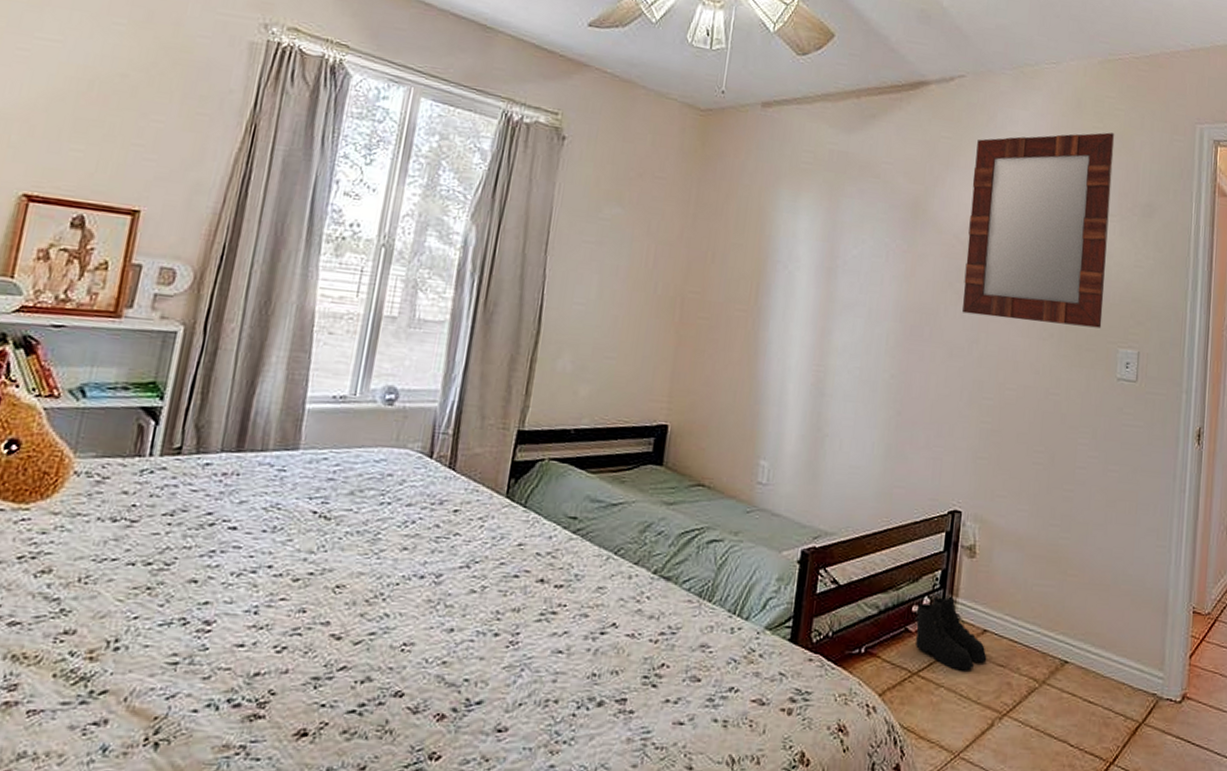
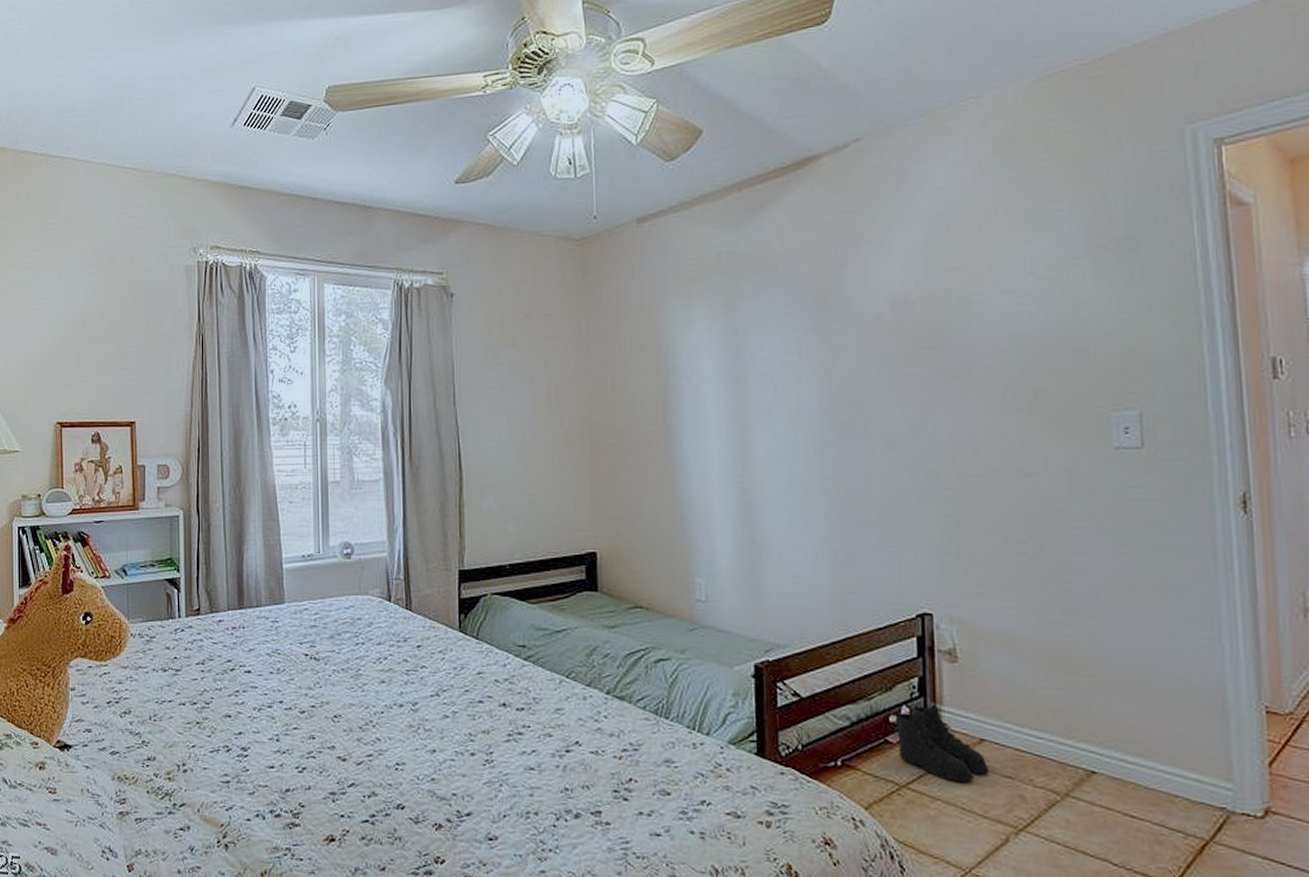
home mirror: present [962,132,1115,328] -> none [888,161,1084,400]

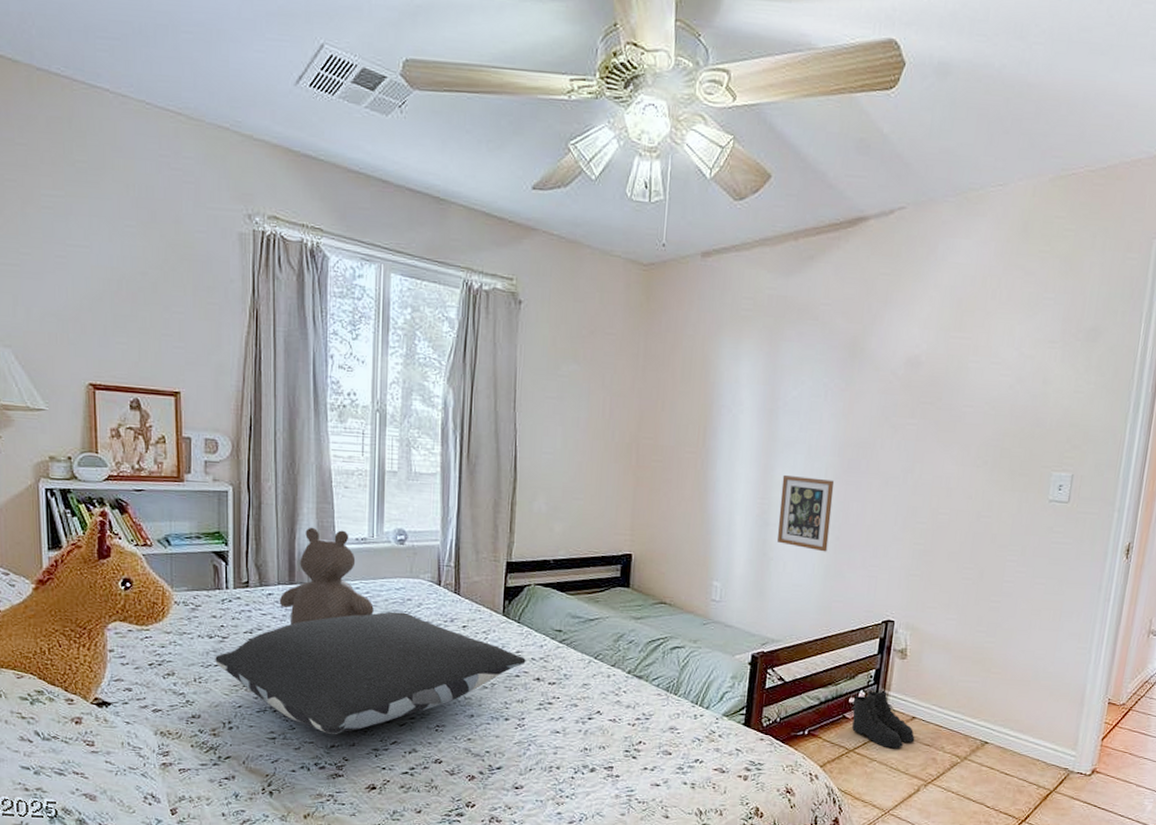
pillow: none [169,633,489,776] -> present [215,611,526,734]
teddy bear: none [229,546,323,653] -> present [279,527,374,625]
picture frame: none [762,446,831,534] -> present [777,474,835,552]

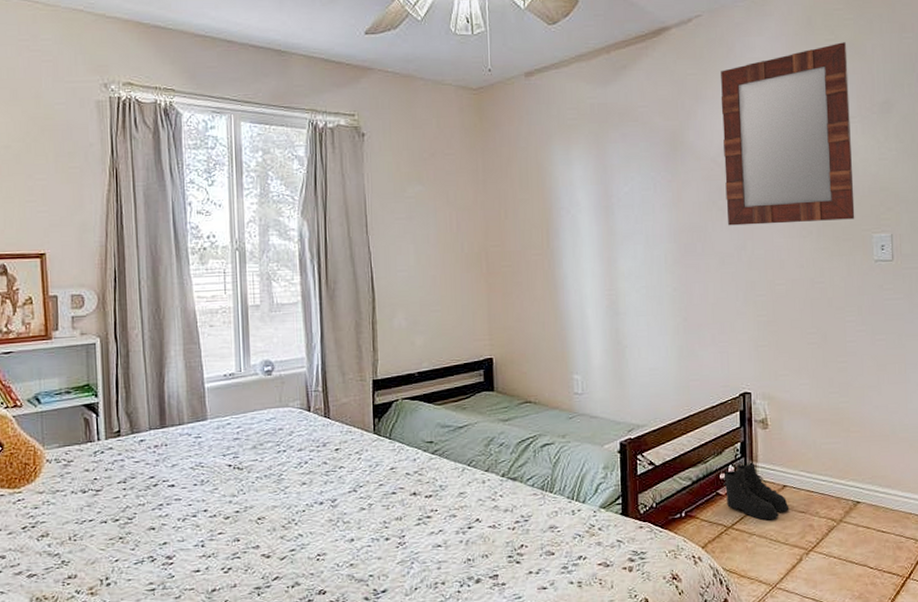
pillow: present [215,611,526,734] -> none [89,442,401,578]
teddy bear: present [279,527,374,625] -> none [151,368,246,469]
picture frame: present [777,474,835,552] -> none [626,265,678,334]
home mirror: none [898,255,1063,454] -> present [720,42,855,226]

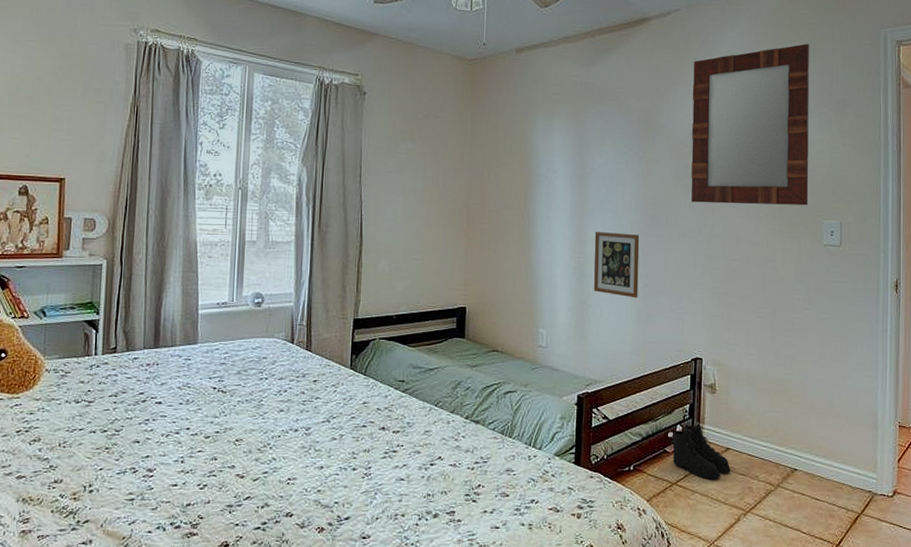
picture frame: none [626,265,678,334] -> present [593,231,640,298]

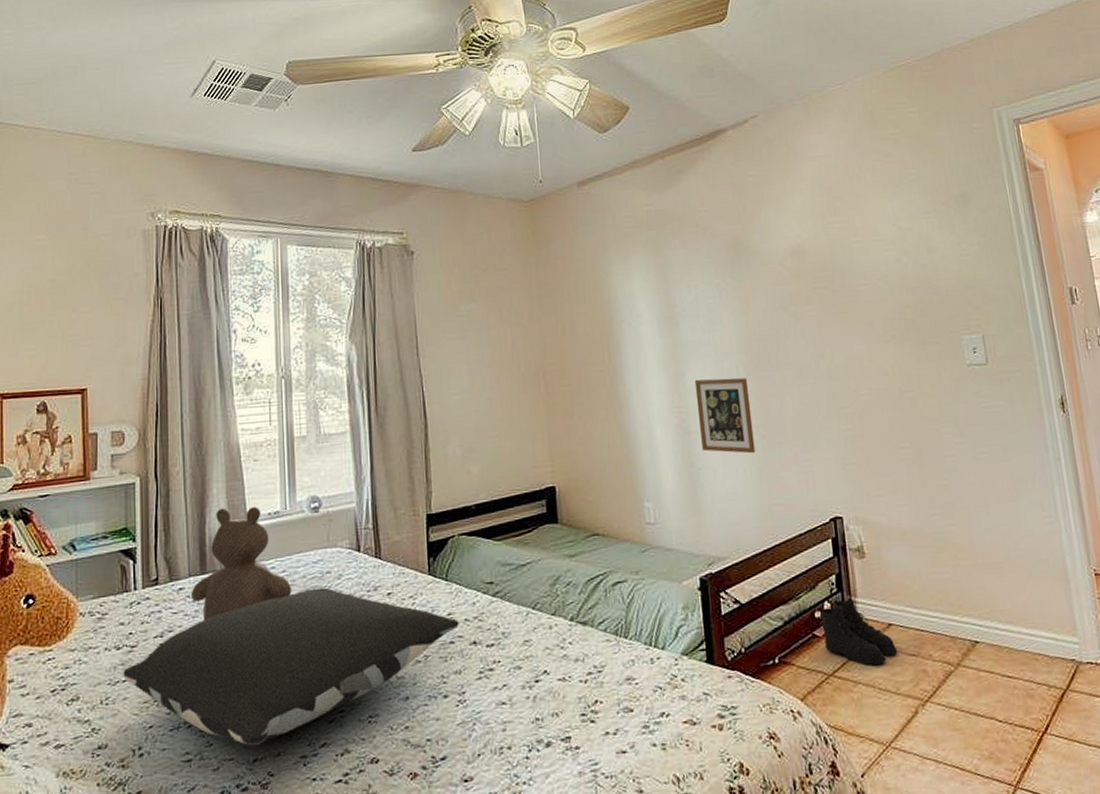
pillow: none [80,370,372,492] -> present [123,587,459,745]
teddy bear: none [143,294,232,387] -> present [190,506,292,620]
home mirror: present [691,44,810,206] -> none [782,136,941,333]

